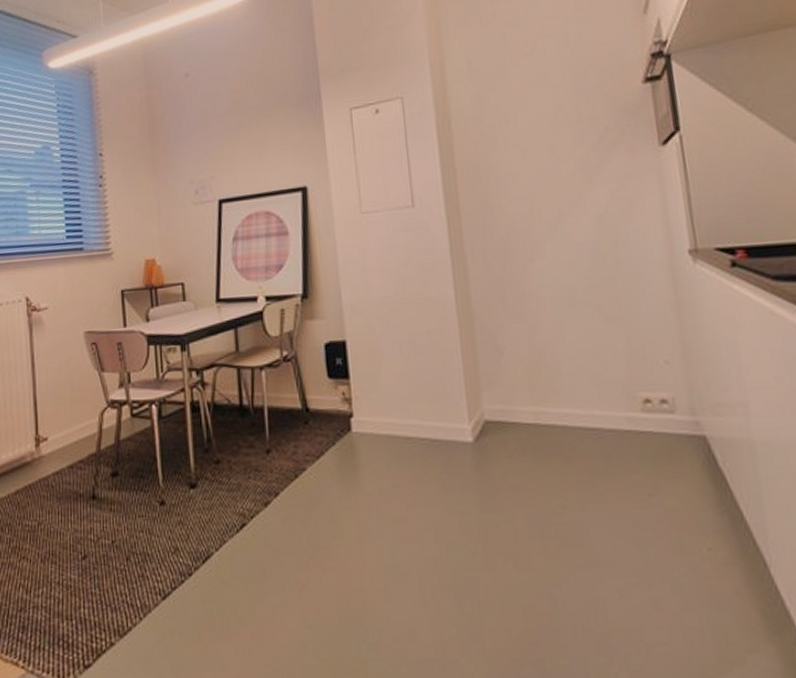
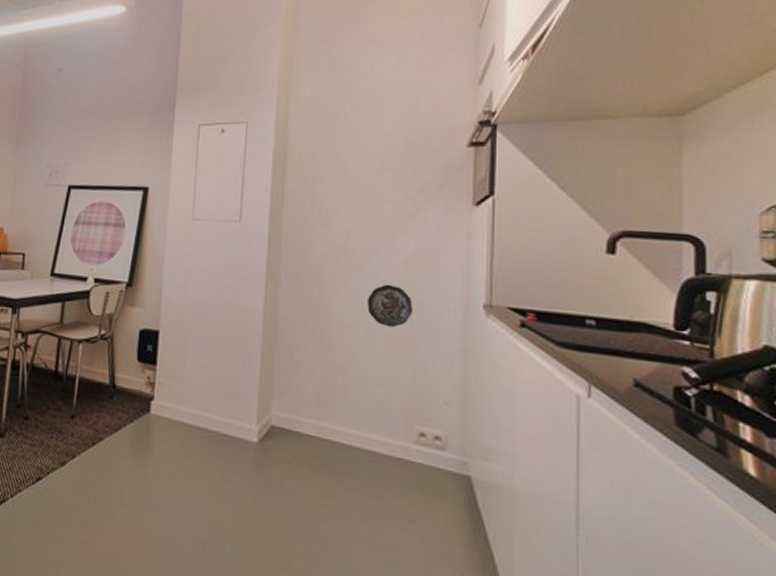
decorative plate: none [564,246,616,292] -> present [367,284,414,328]

